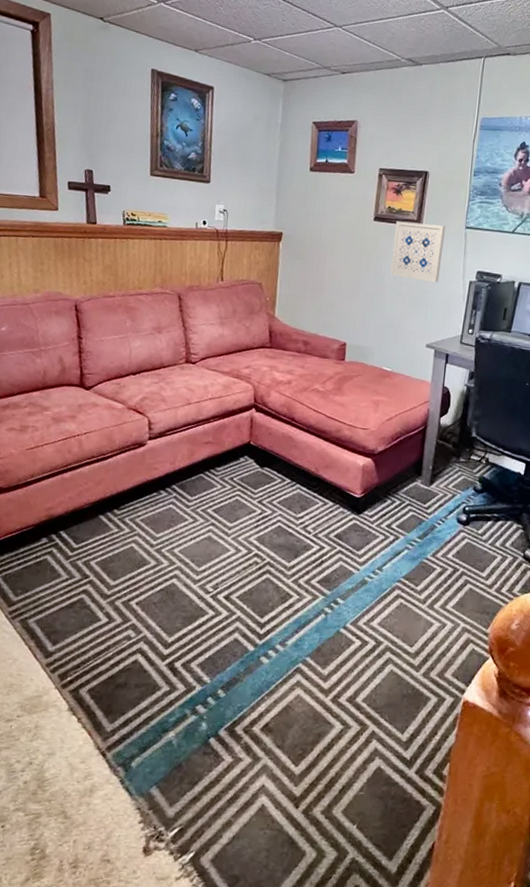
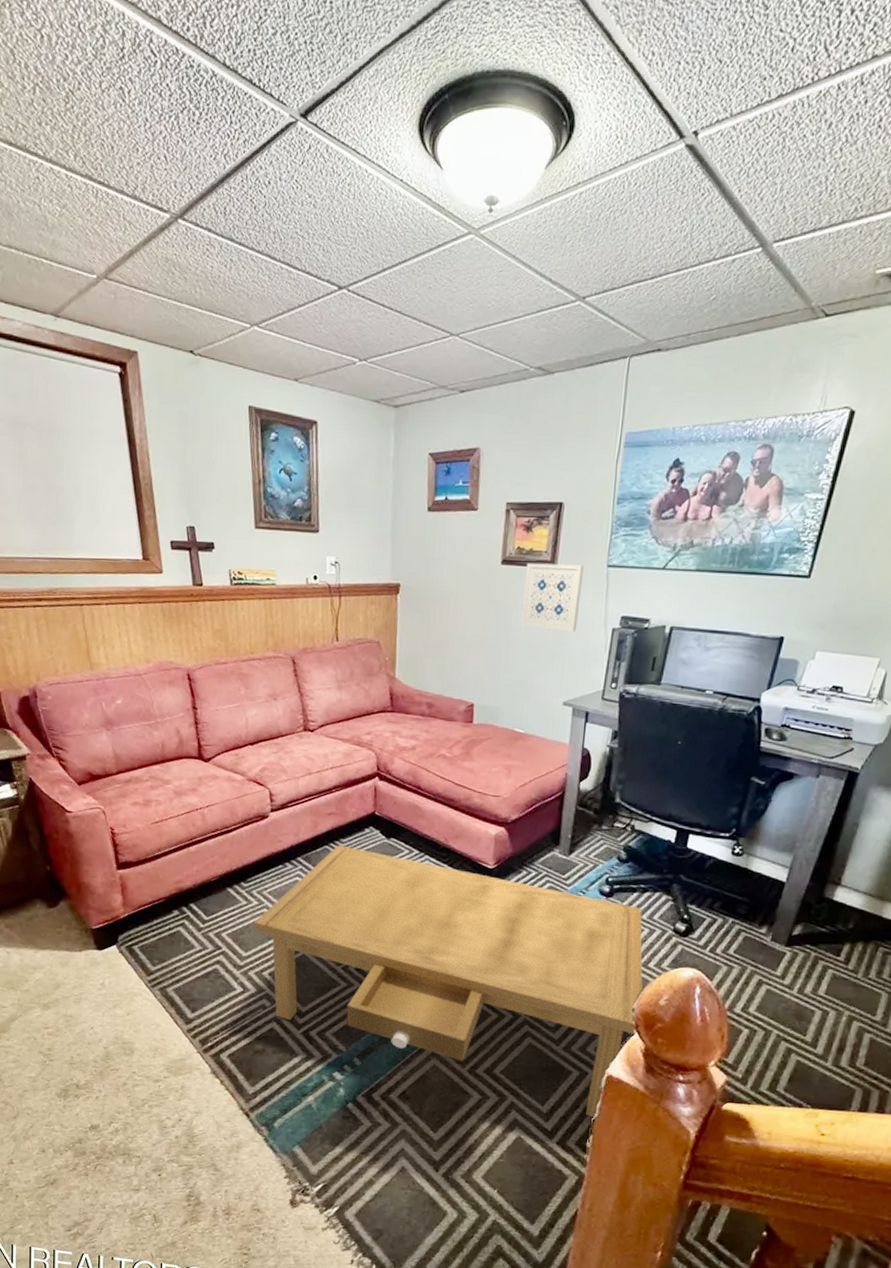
coffee table: none [124,473,497,745] -> present [254,845,643,1118]

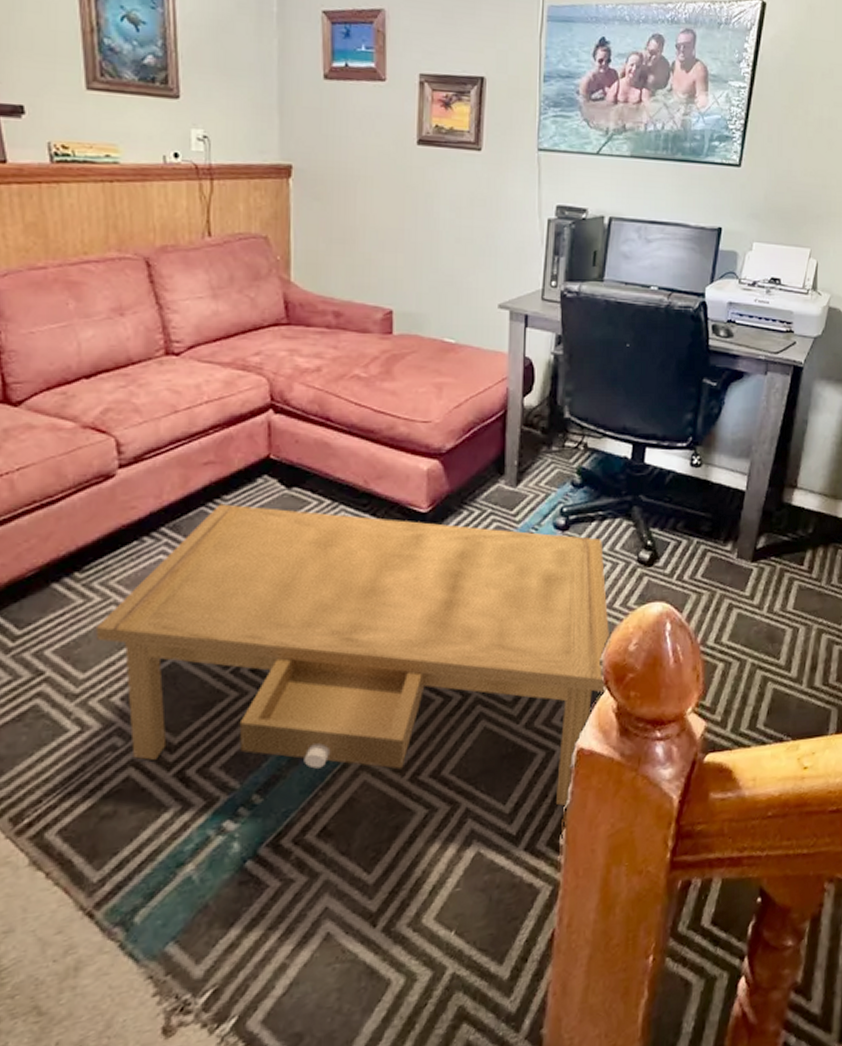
wall art: present [521,563,584,632] -> none [444,143,512,223]

